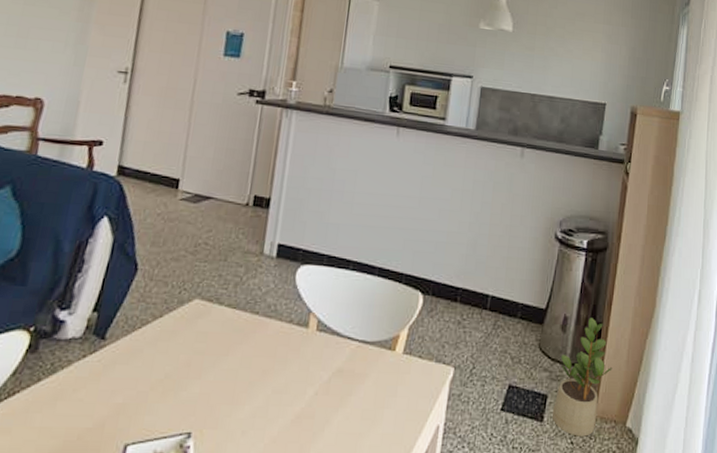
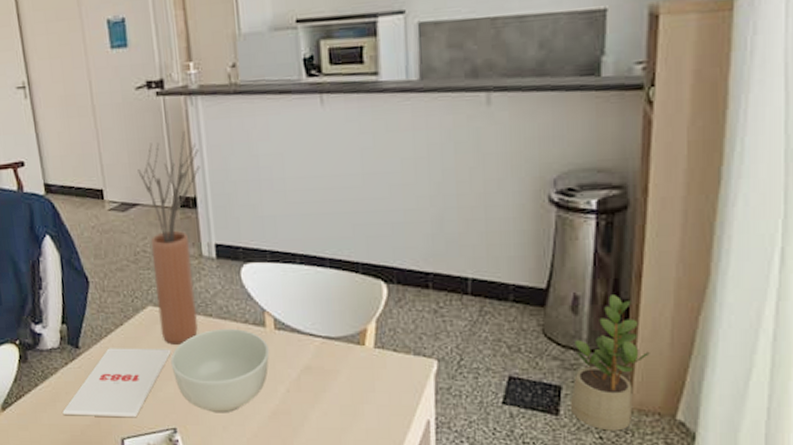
magazine: none [61,341,208,421] -> present [62,348,171,418]
vase: none [201,138,284,341] -> present [138,131,201,345]
bowl: none [203,326,308,417] -> present [170,328,270,413]

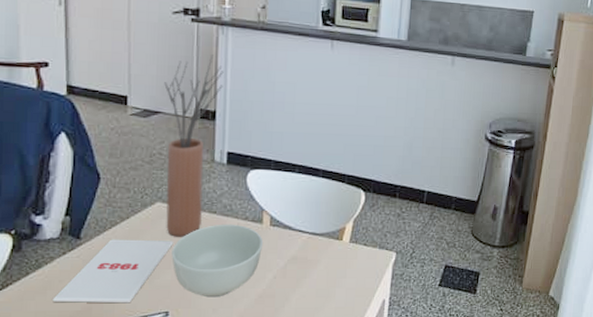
potted plant: present [569,295,650,431] -> none [484,207,538,305]

